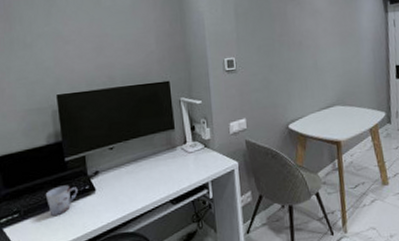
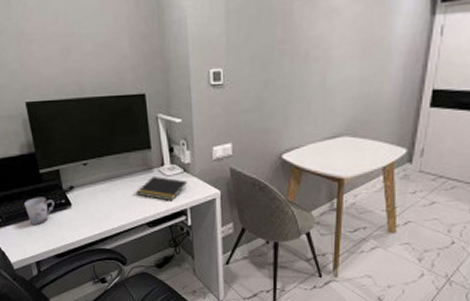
notepad: none [161,154,208,176] -> present [136,177,187,201]

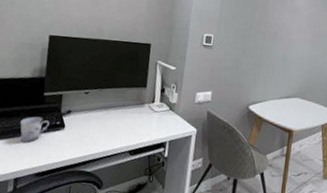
notepad: present [136,177,187,201] -> none [126,111,171,134]

